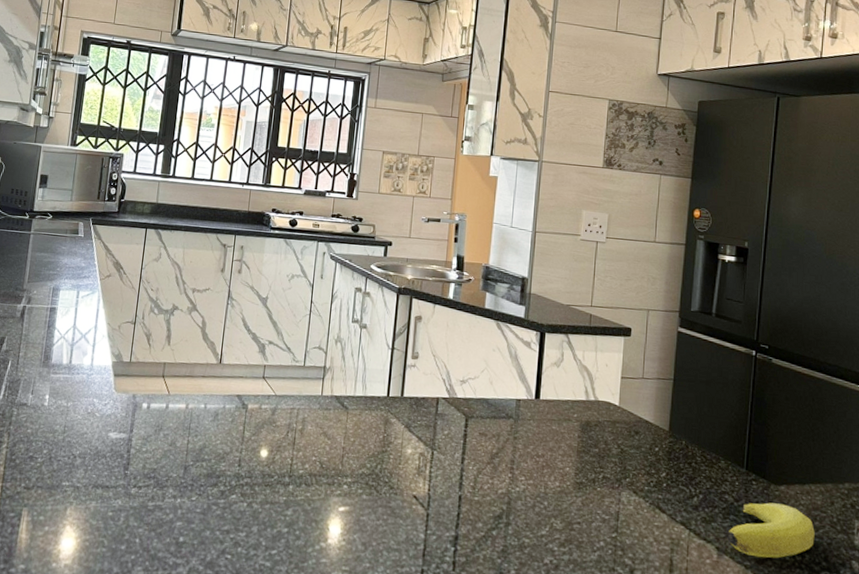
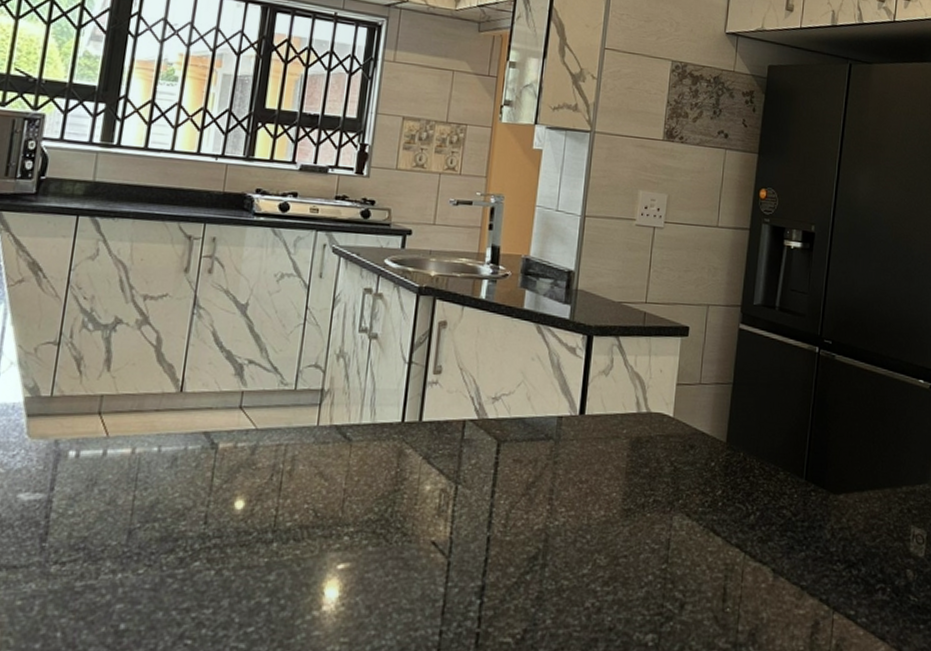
banana: present [727,502,815,559] -> none [784,514,872,576]

